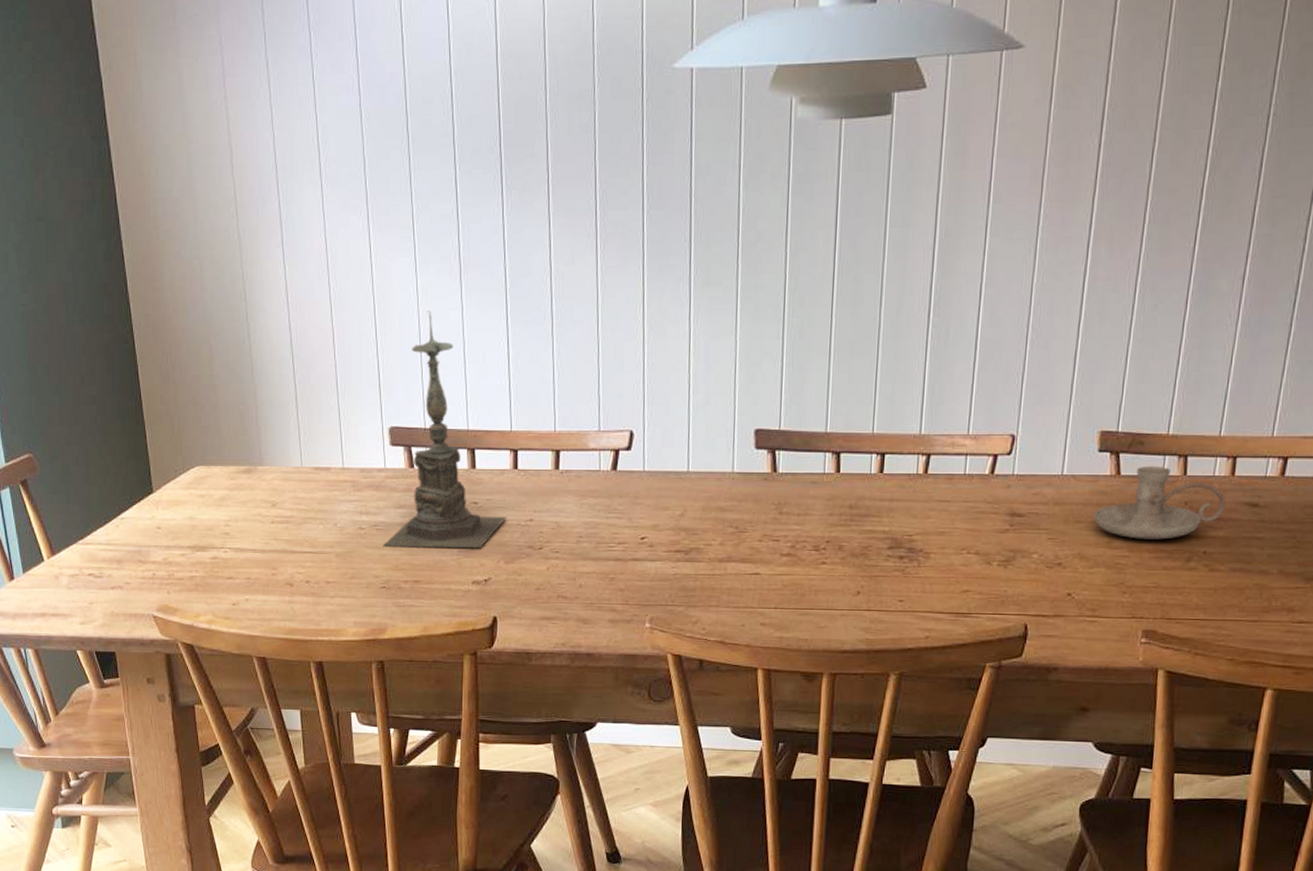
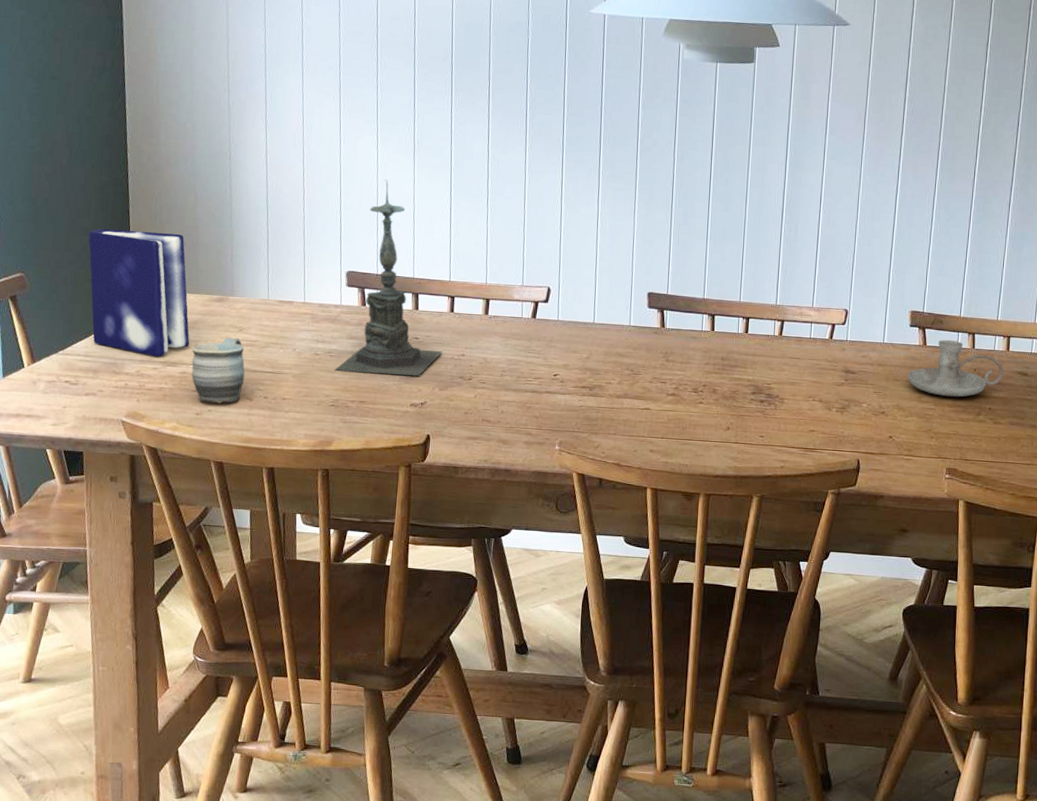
book: none [96,395,219,541] -> present [88,228,190,357]
mug: none [221,514,282,592] -> present [191,337,245,404]

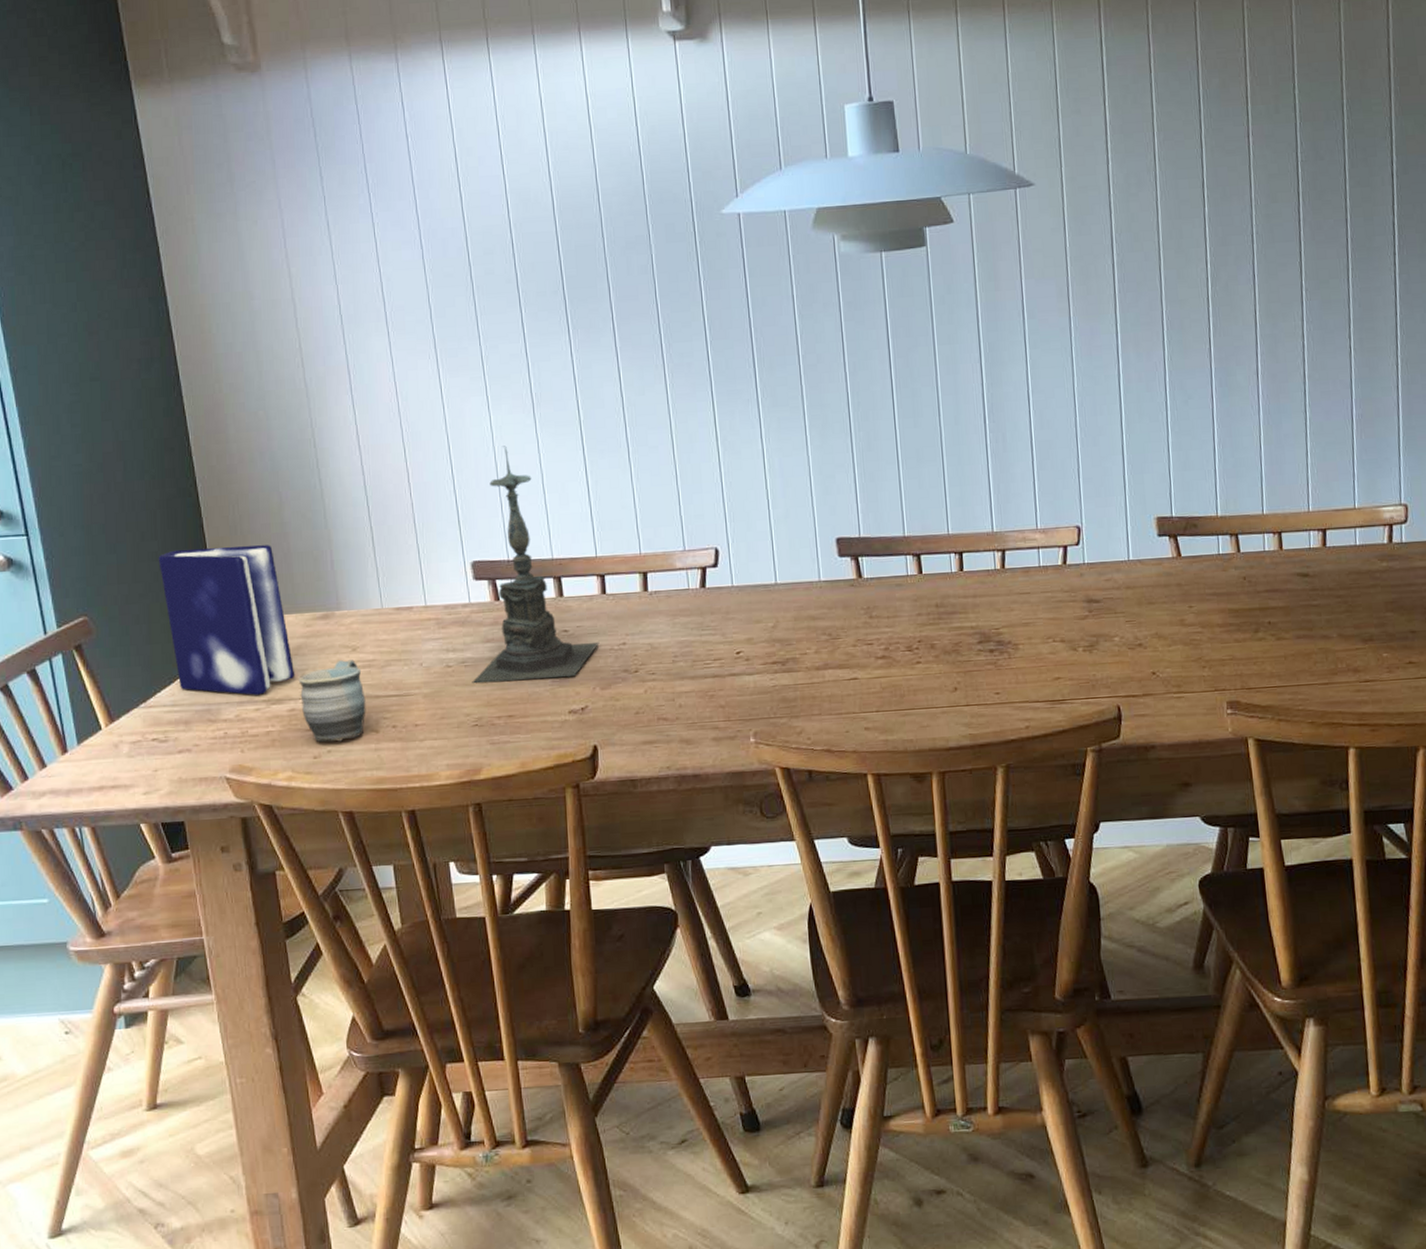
candle holder: present [907,339,1003,397] -> none [1163,545,1280,615]

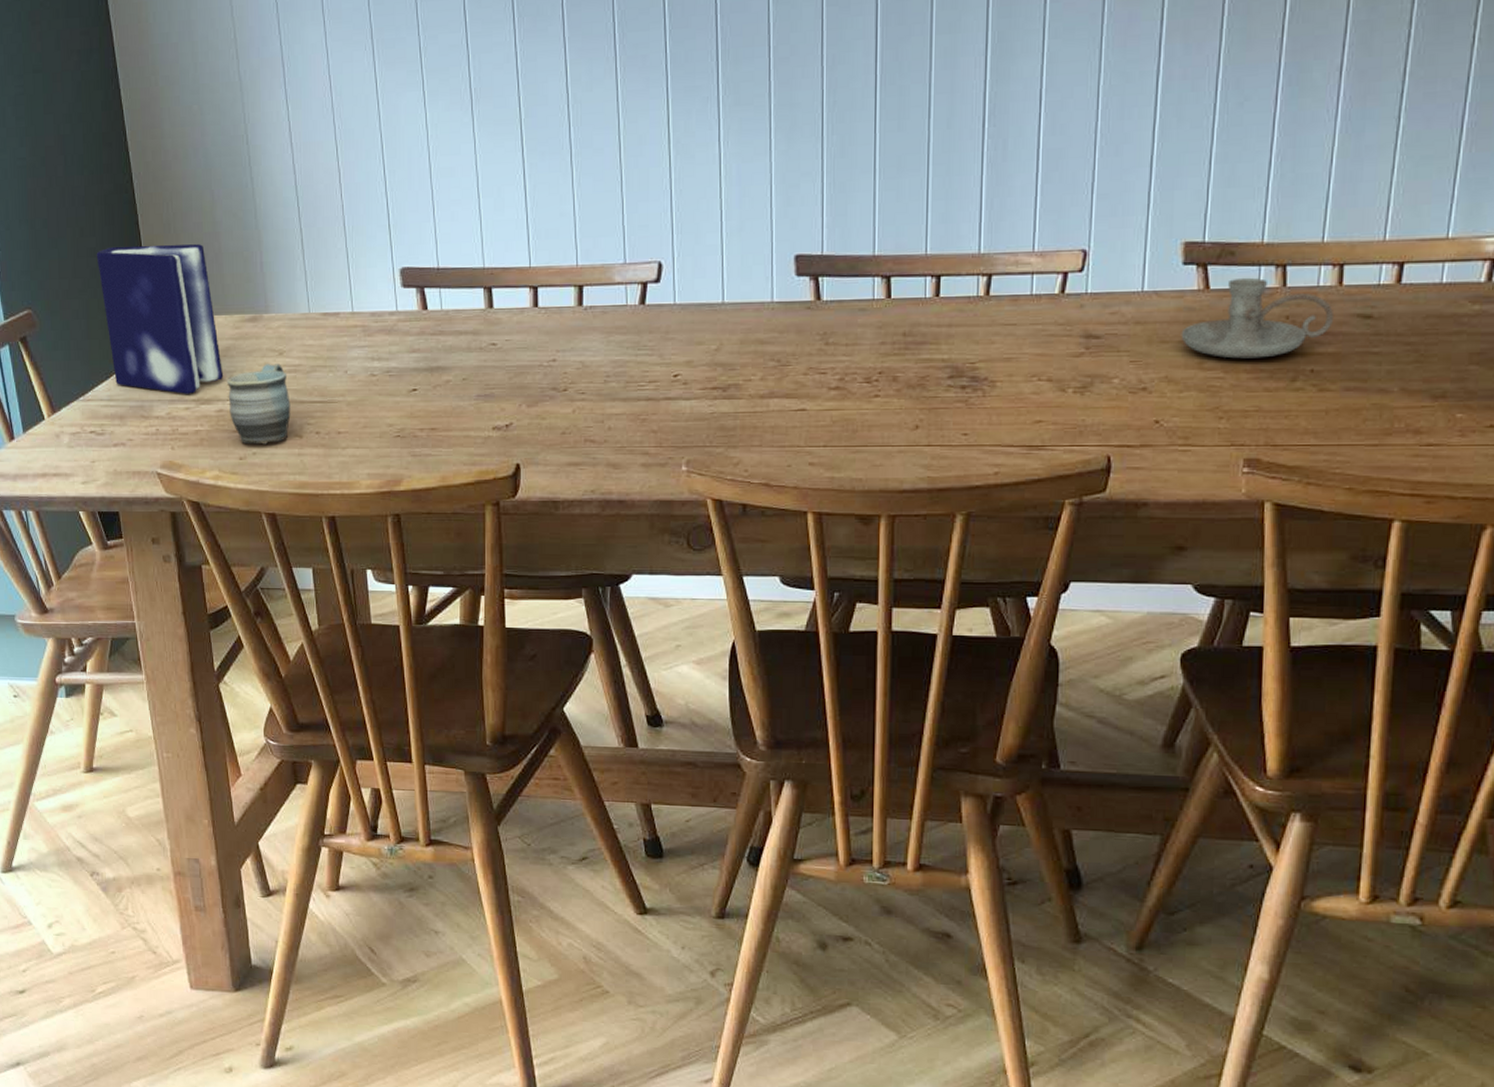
candle holder: present [472,446,600,684] -> none [396,145,528,394]
candle holder: none [1163,545,1280,615] -> present [1181,277,1333,359]

